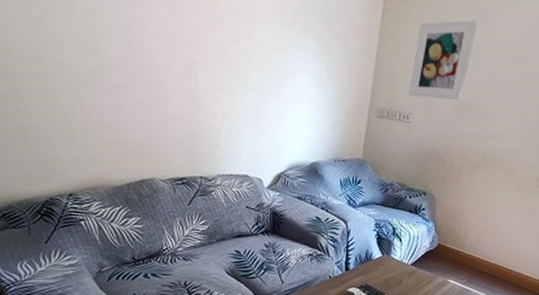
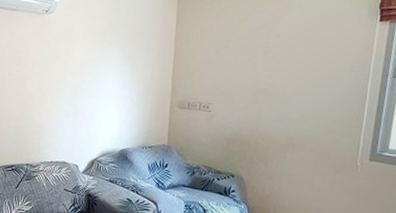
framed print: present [409,19,478,100] -> none [207,22,265,90]

